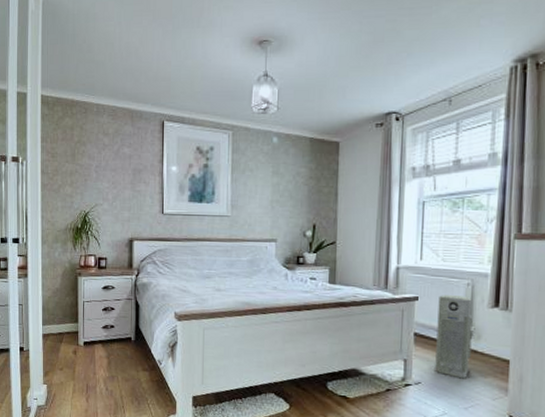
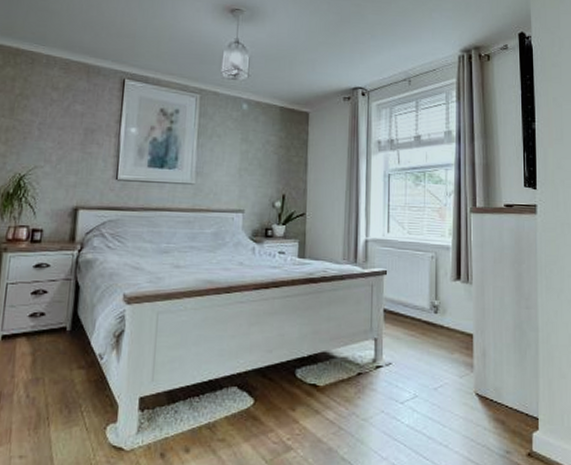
air purifier: present [435,295,473,379] -> none [405,268,438,357]

